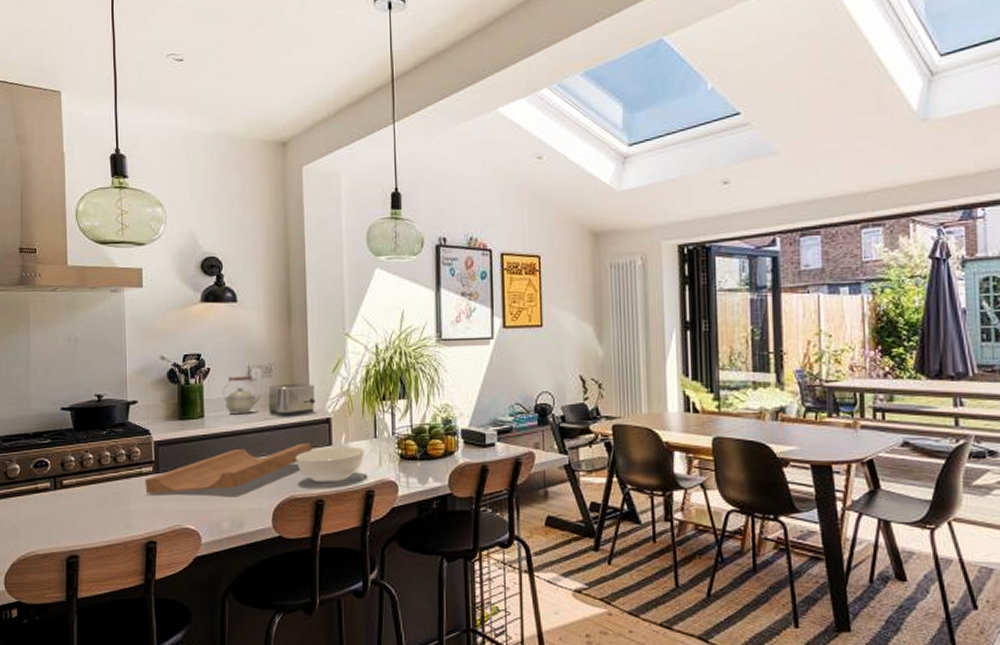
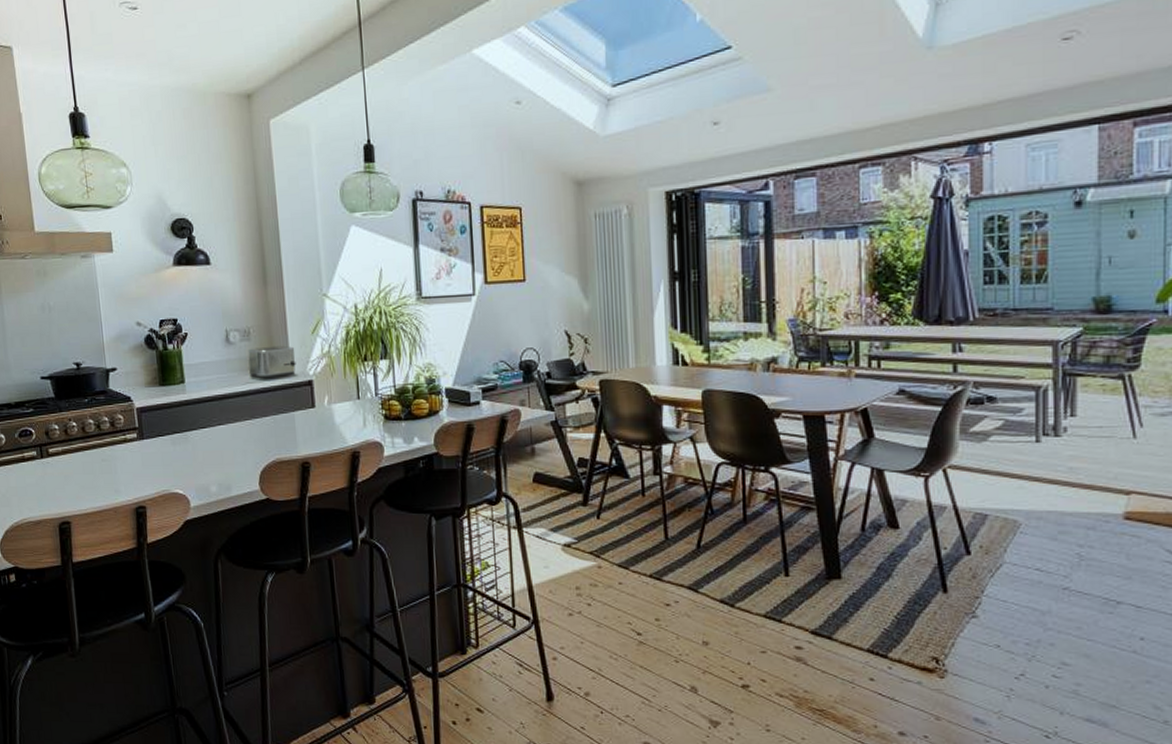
cutting board: present [145,443,313,494] -> none [130,406,296,460]
kettle: present [223,375,261,415] -> none [201,339,241,379]
bowl: present [295,446,365,483] -> none [279,408,348,446]

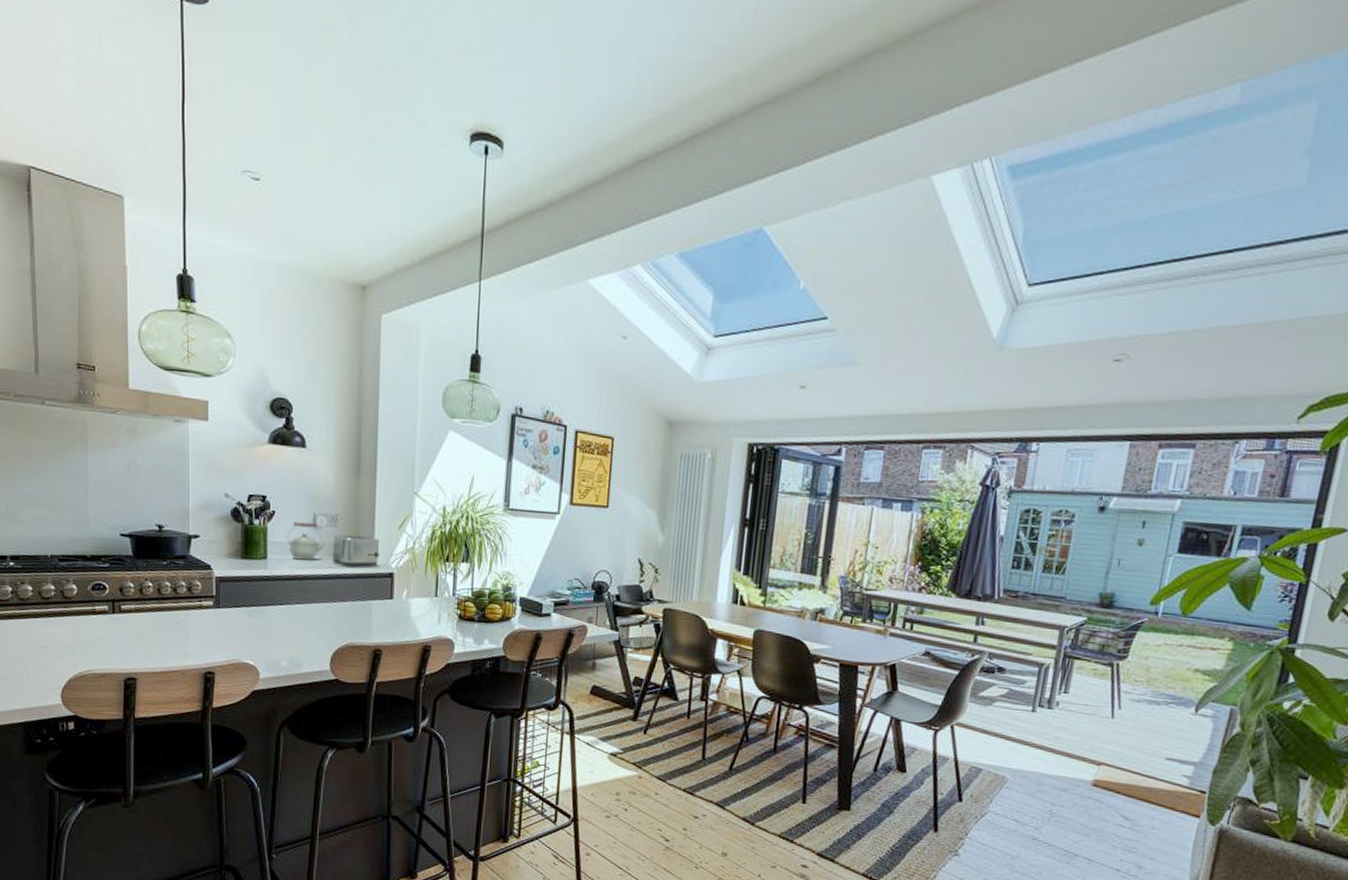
kettle: none [201,339,241,379] -> present [287,522,325,560]

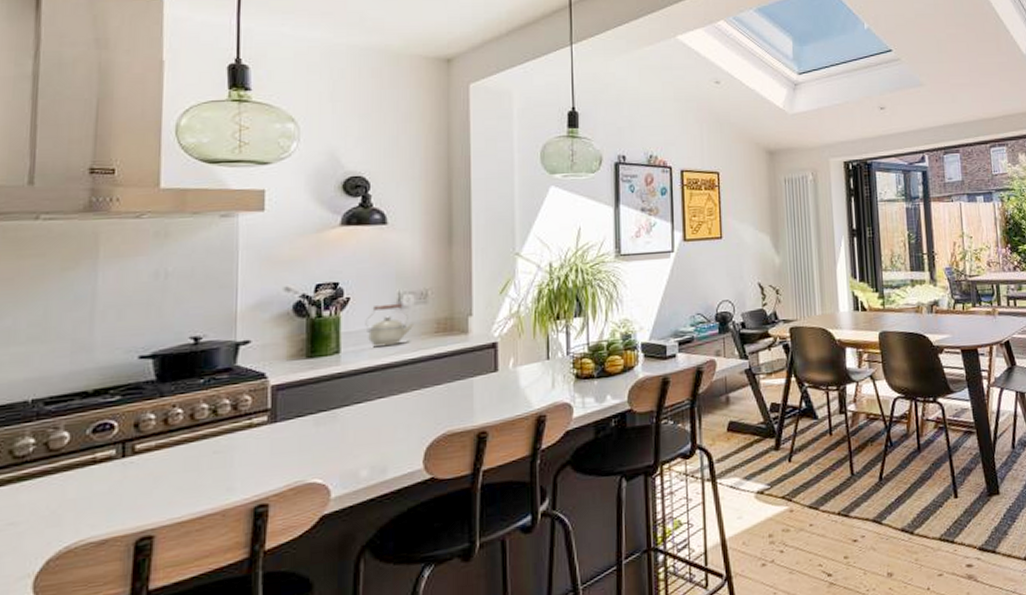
toaster: present [333,534,380,567] -> none [423,307,479,345]

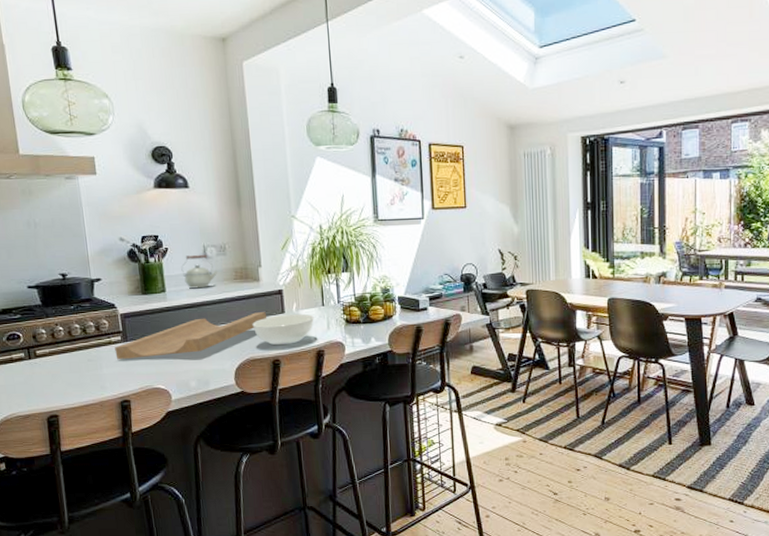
cutting board: none [256,371,475,449] -> present [115,312,267,360]
bowl: none [454,370,535,414] -> present [252,313,314,346]

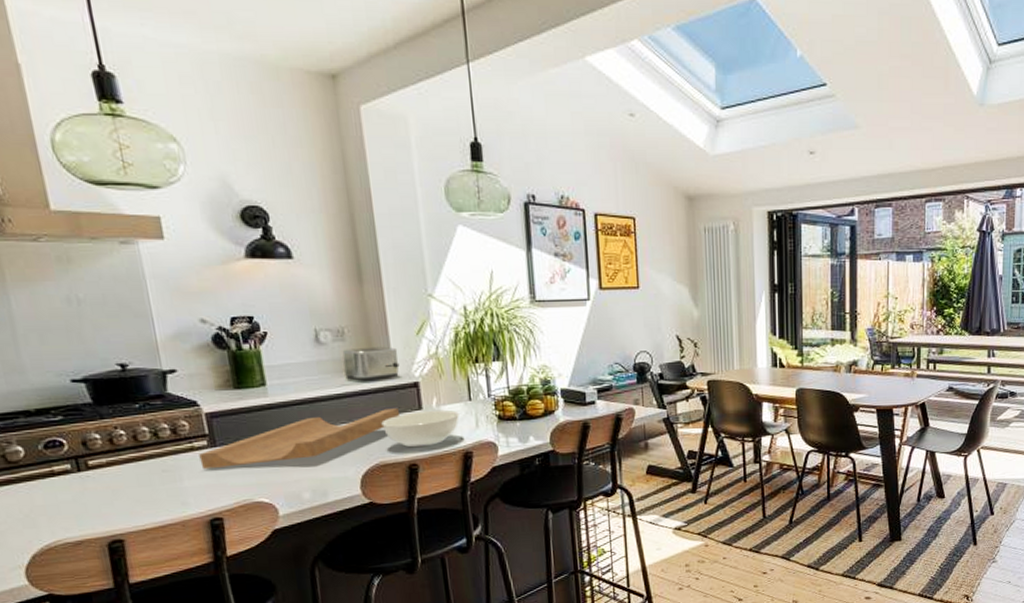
kettle: present [181,254,217,289] -> none [285,339,334,382]
toaster: none [224,259,268,290] -> present [342,346,400,382]

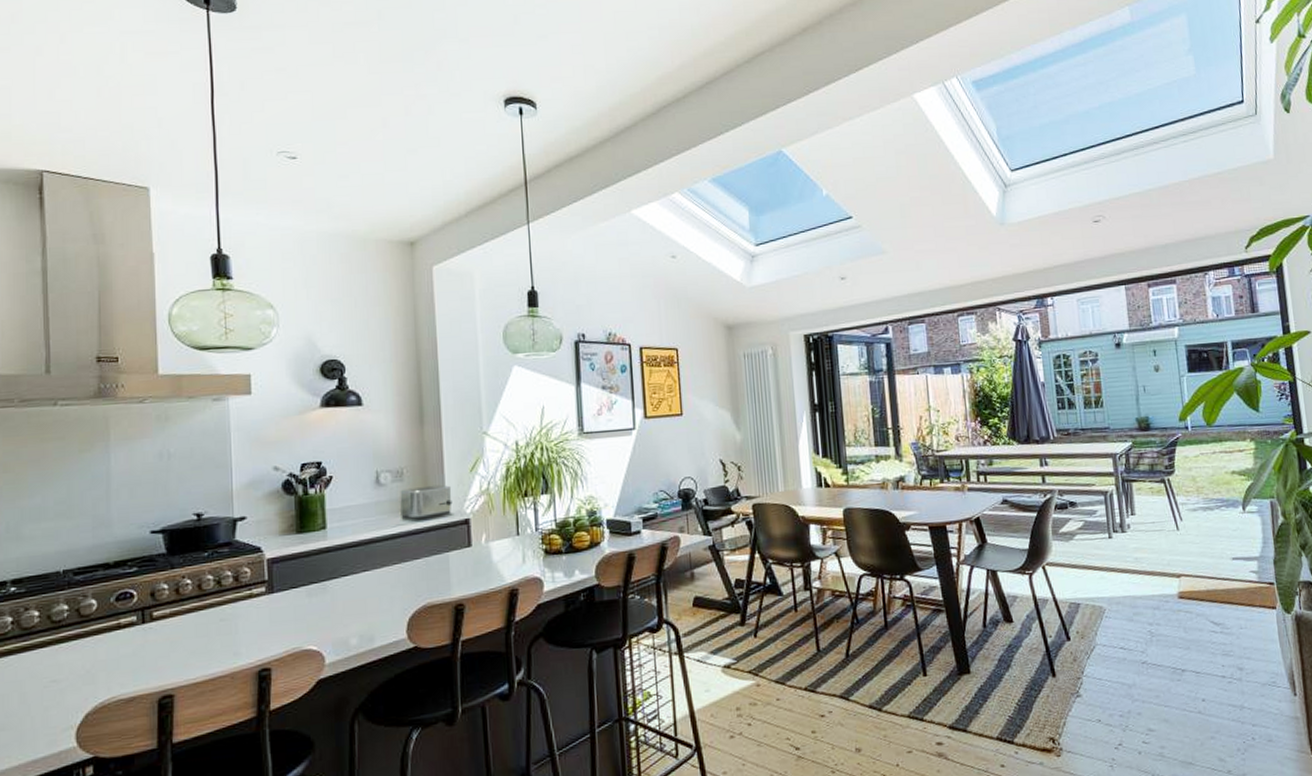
cutting board: present [199,409,401,470] -> none [256,547,450,617]
bowl: present [381,409,459,448] -> none [431,546,507,587]

